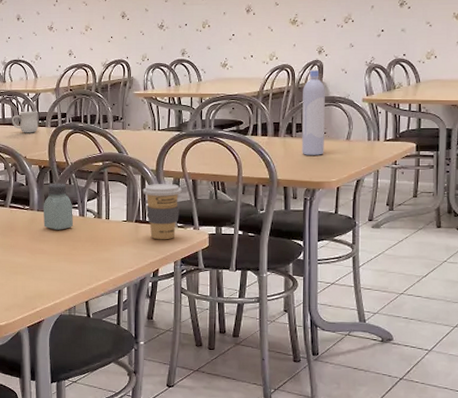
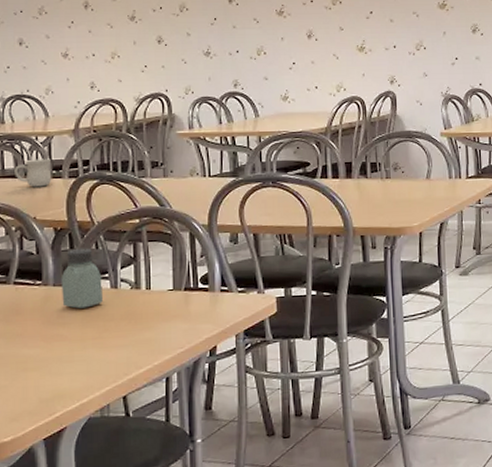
coffee cup: present [142,183,182,240] -> none [192,240,241,310]
bottle: present [302,69,325,155] -> none [376,101,403,198]

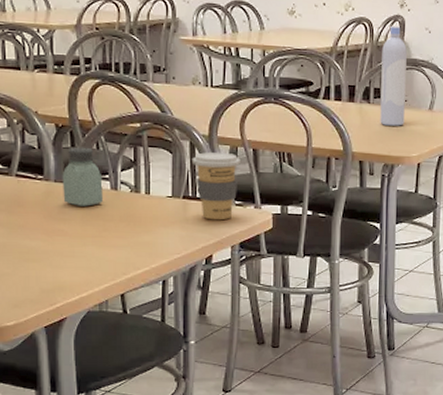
mug: present [15,158,51,187] -> none [16,52,52,82]
coffee cup: none [192,240,241,310] -> present [191,151,240,220]
bottle: none [376,101,403,198] -> present [380,25,407,126]

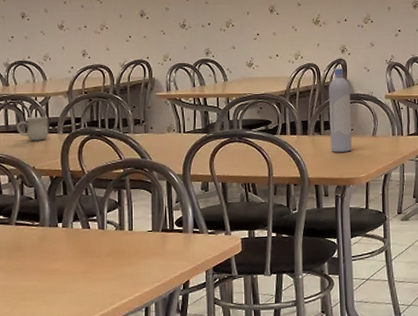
mug: none [16,52,52,82] -> present [17,116,48,141]
saltshaker: present [62,146,103,207] -> none [55,194,91,247]
coffee cup: present [191,151,240,220] -> none [168,188,211,249]

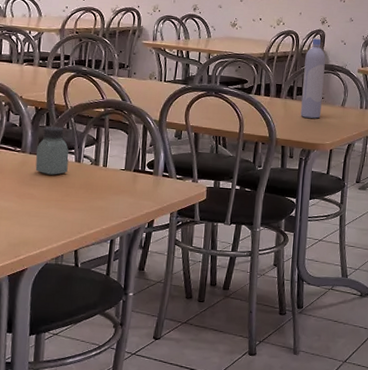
mug: present [17,116,48,141] -> none [9,49,39,73]
saltshaker: none [55,194,91,247] -> present [35,126,69,175]

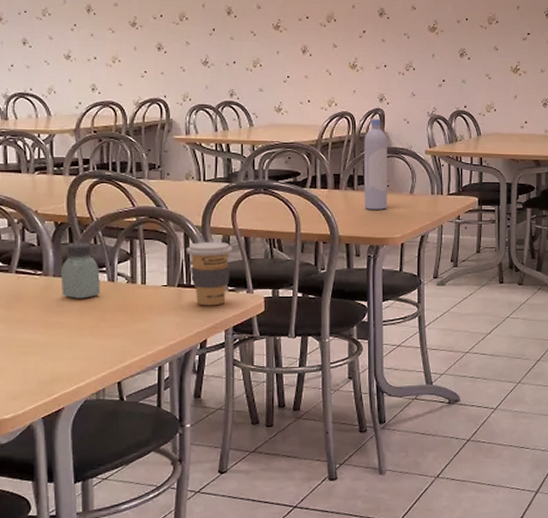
coffee cup: none [143,134,184,191] -> present [186,241,233,306]

